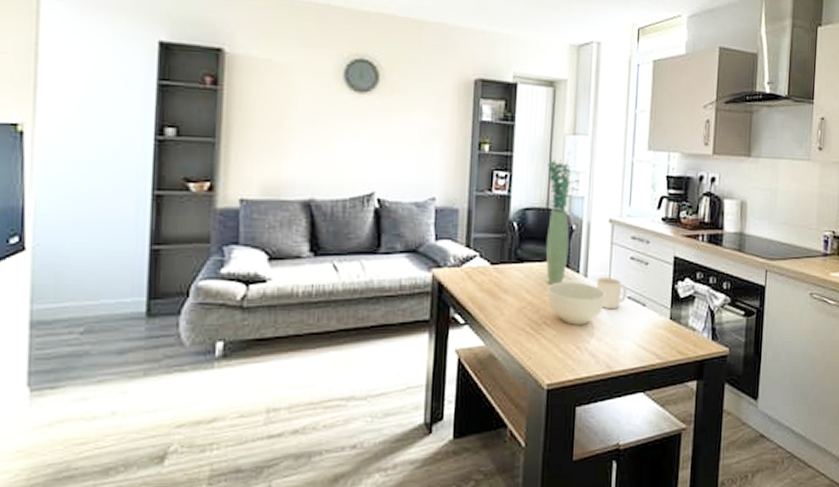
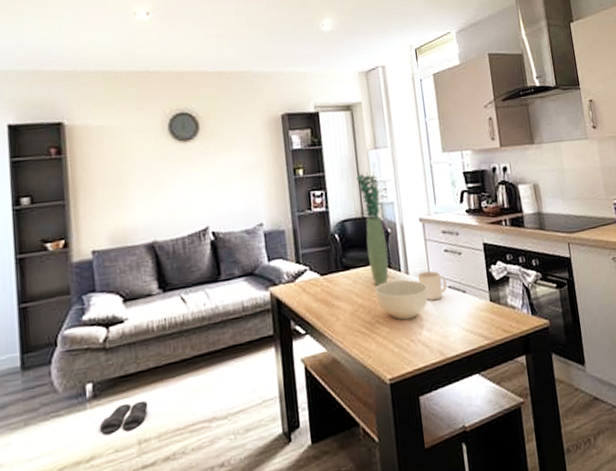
slippers: none [227,368,281,399] -> present [100,400,147,436]

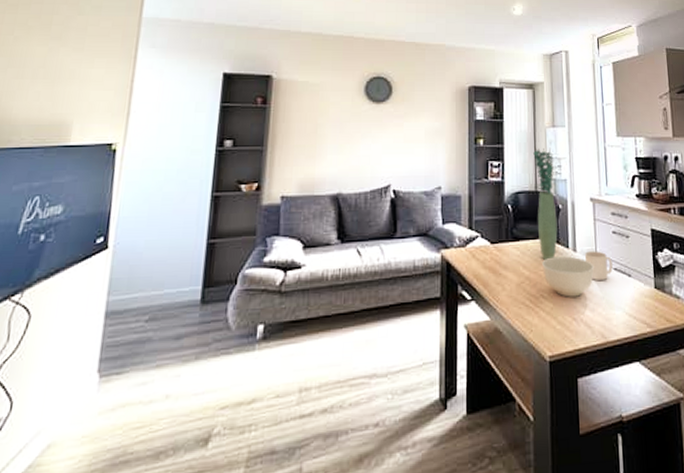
slippers: present [100,400,147,436] -> none [265,348,312,379]

